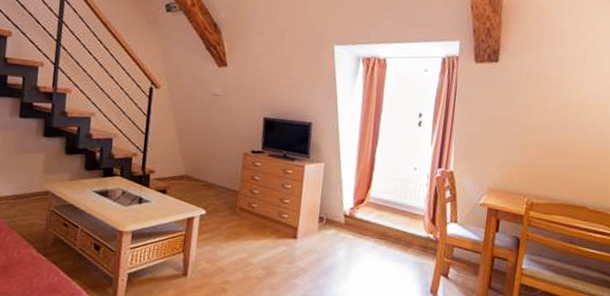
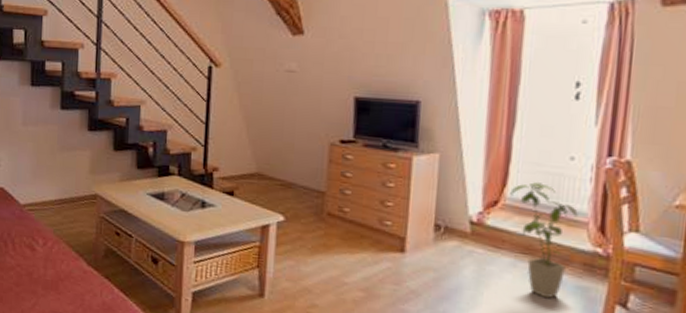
house plant: none [372,186,418,272] -> present [510,182,578,299]

